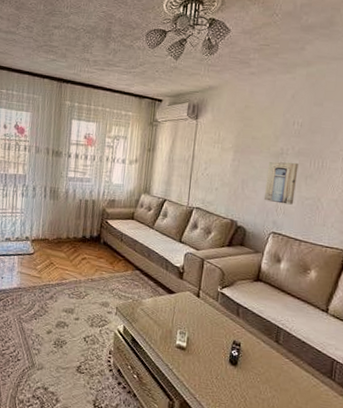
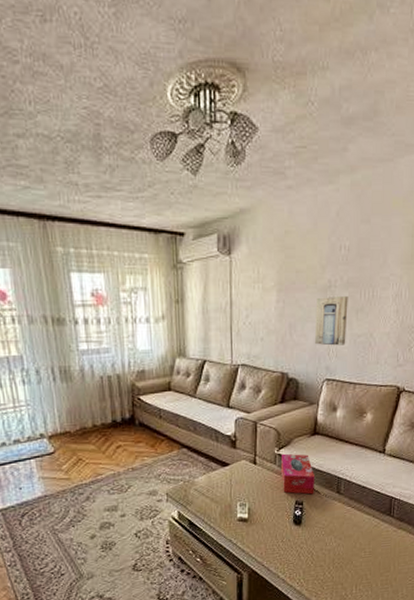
tissue box: none [221,292,254,338] -> present [280,453,314,495]

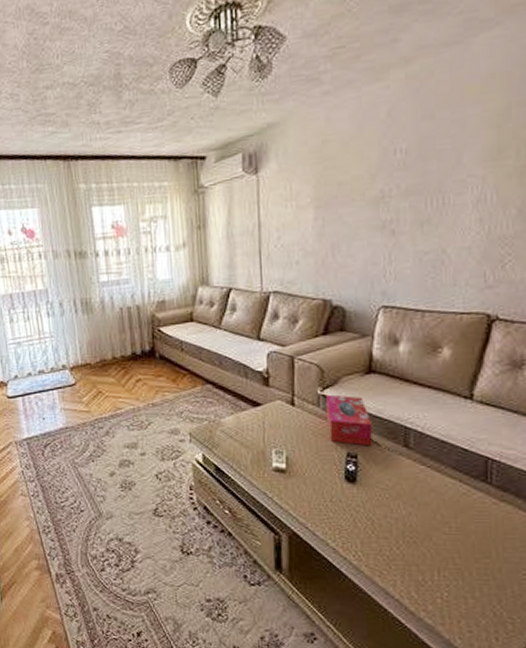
wall art: present [314,297,348,346] -> none [364,207,409,267]

